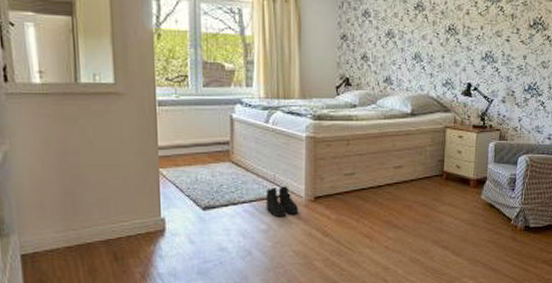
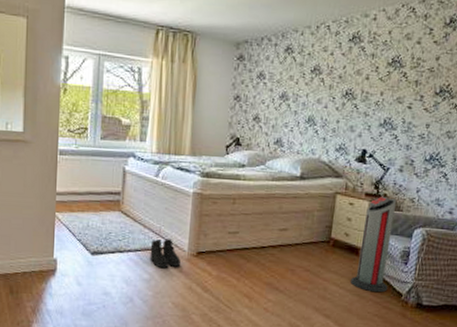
air purifier: none [465,127,501,220] -> present [351,196,396,293]

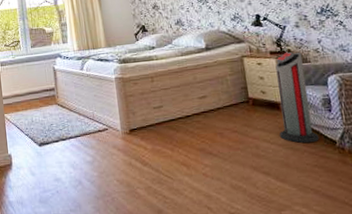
boots: present [149,239,181,268] -> none [87,122,118,149]

